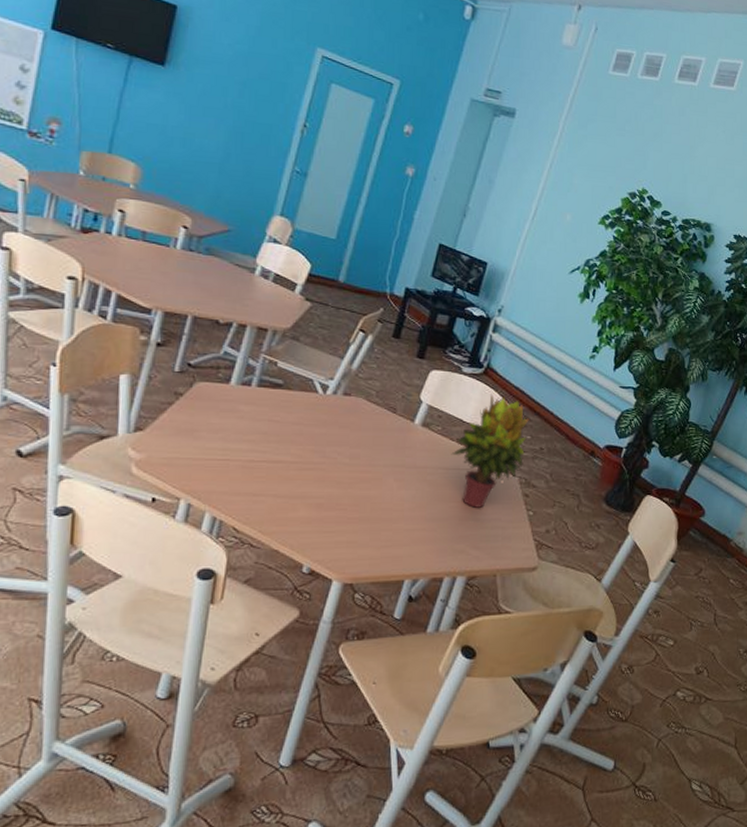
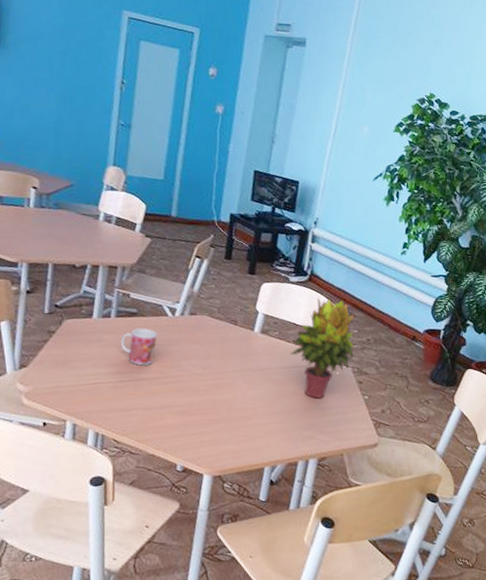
mug: none [259,402,303,446] -> present [121,327,158,366]

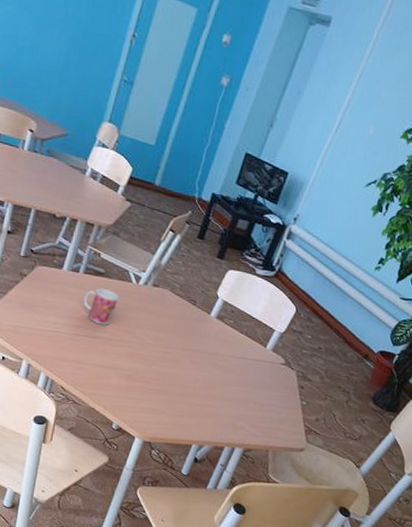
potted plant: present [289,297,355,400] -> none [239,295,313,394]

